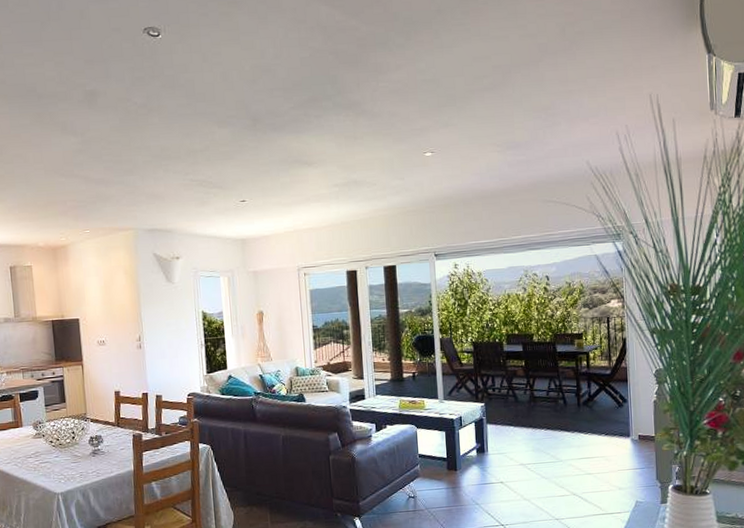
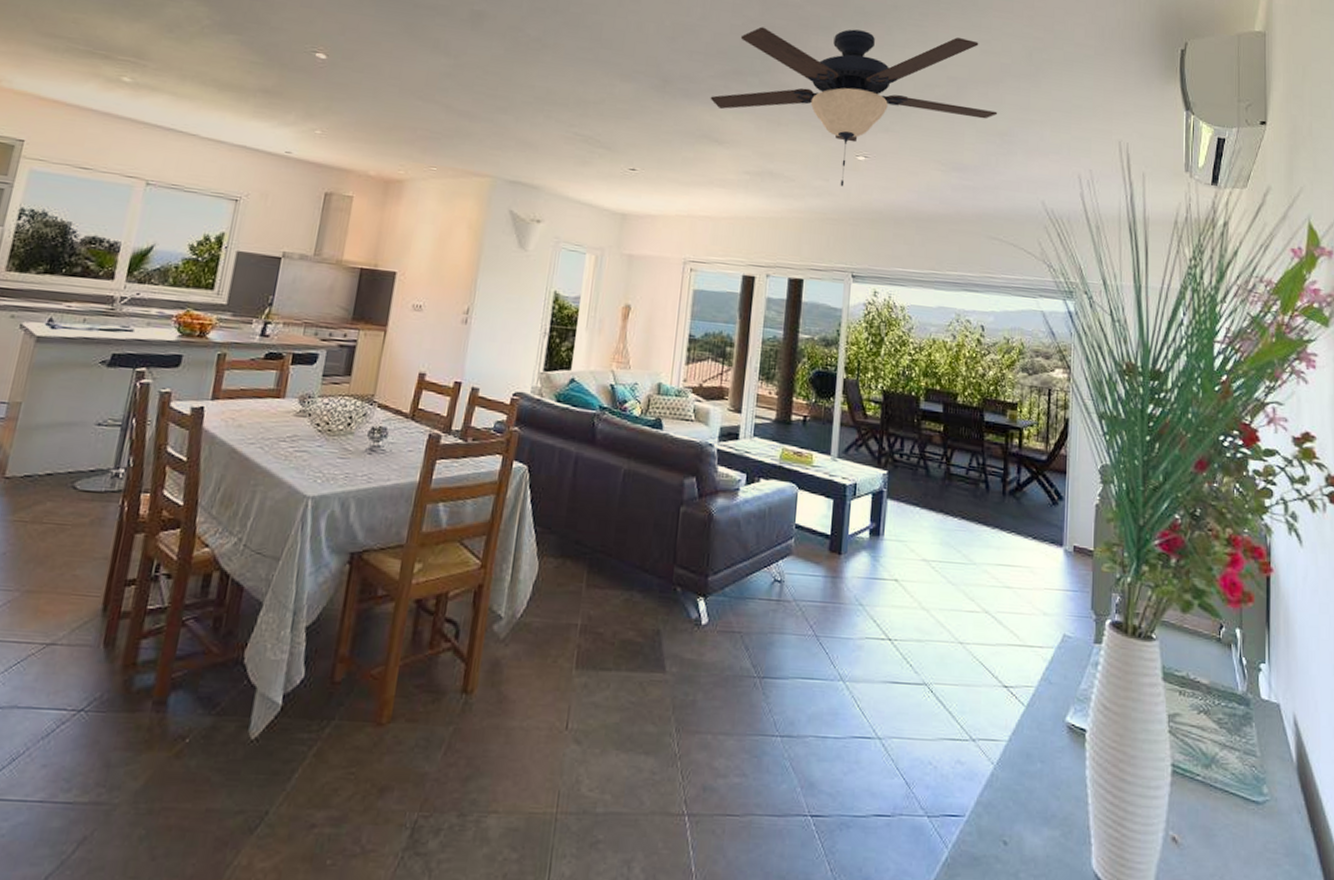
ceiling fan: none [294,27,541,182] -> present [710,26,998,187]

